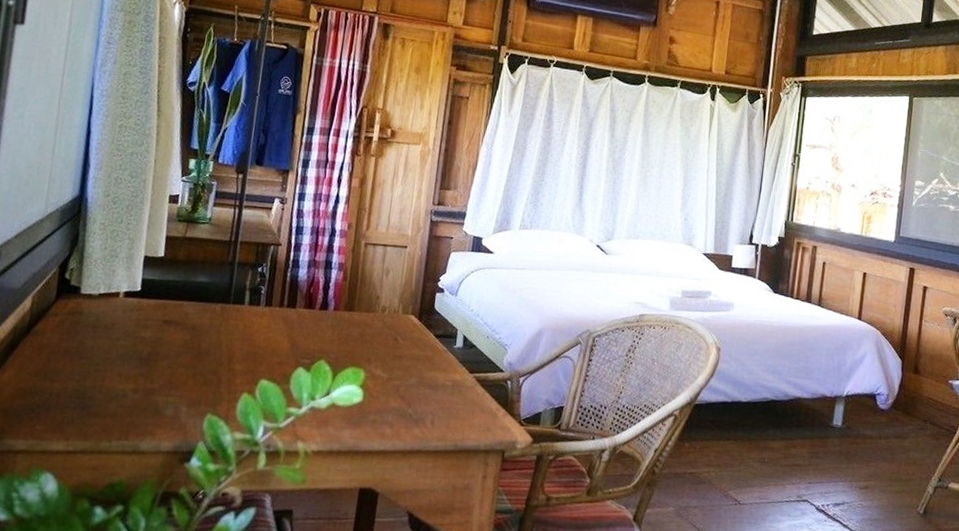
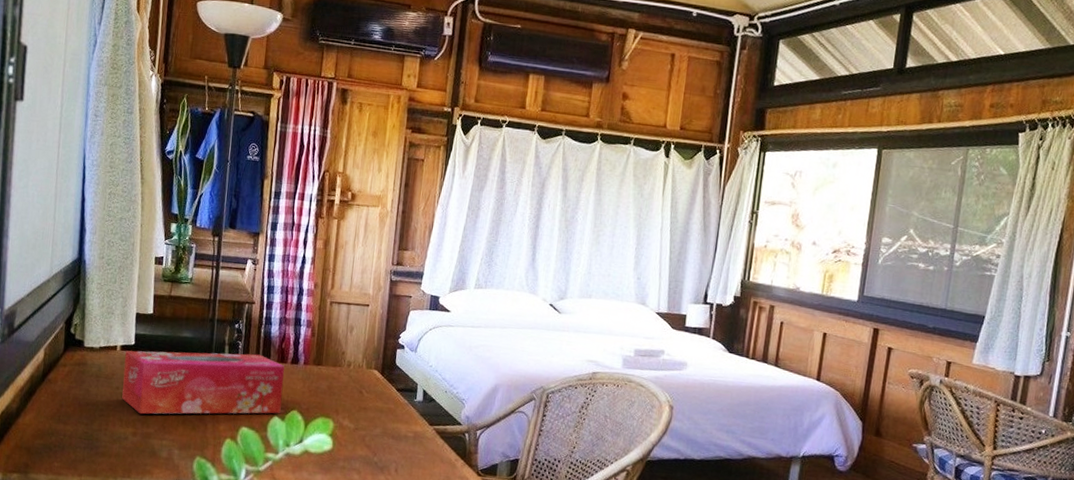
tissue box: none [122,297,312,368] -> present [122,350,285,414]

